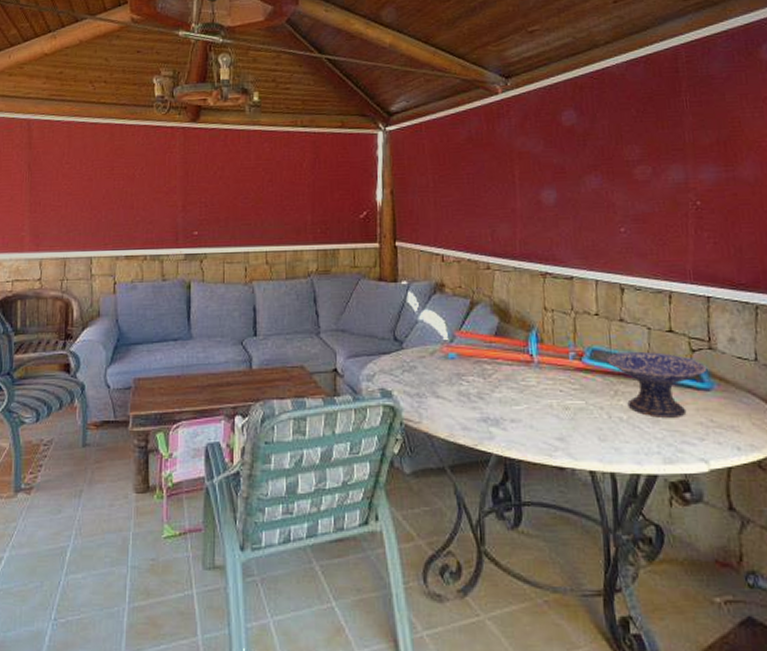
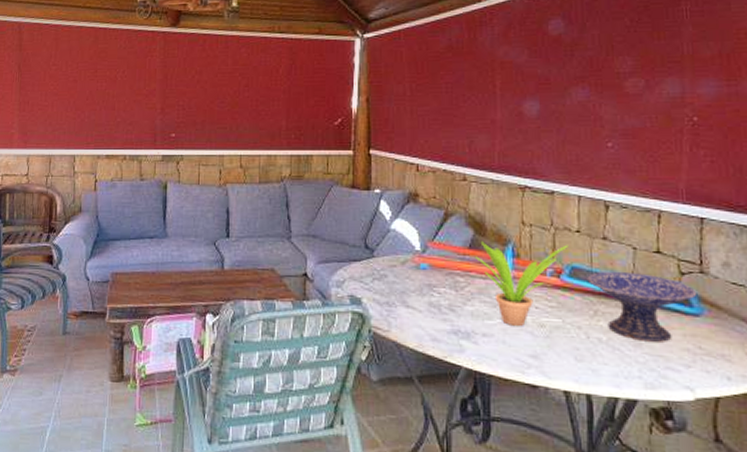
potted plant: none [500,328,589,411] -> present [474,241,569,327]

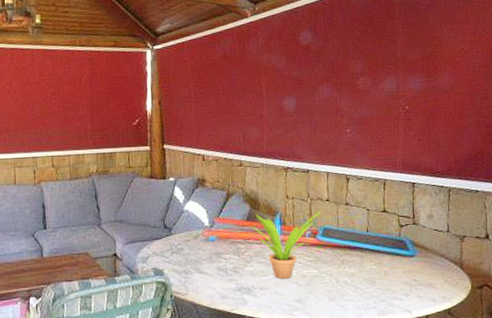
decorative bowl: present [587,271,698,342] -> none [335,228,412,280]

